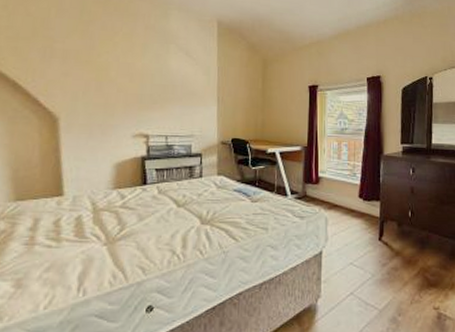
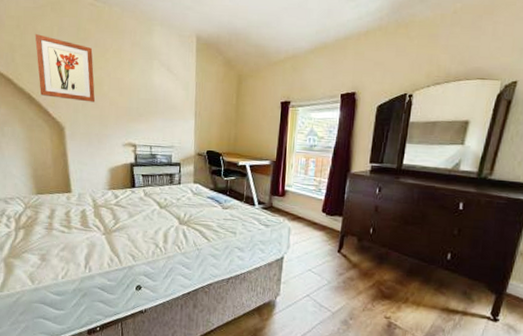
wall art: none [26,15,100,89] -> present [35,34,96,102]

